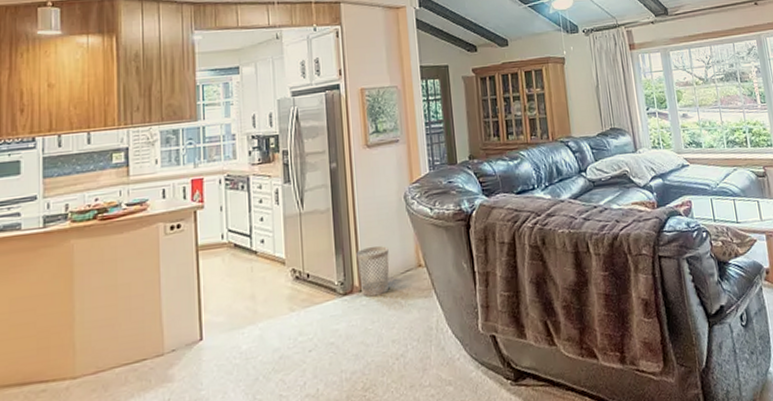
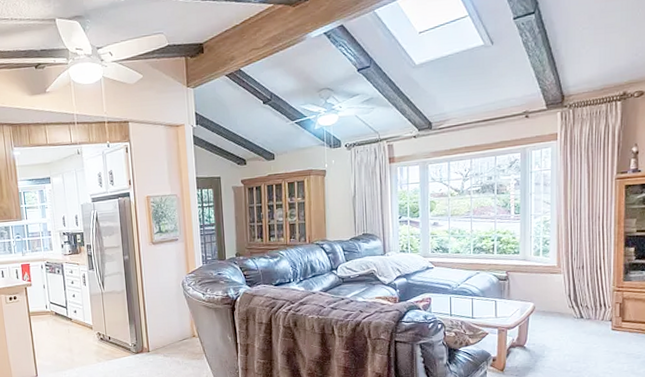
wastebasket: present [356,246,390,297] -> none [145,319,171,356]

